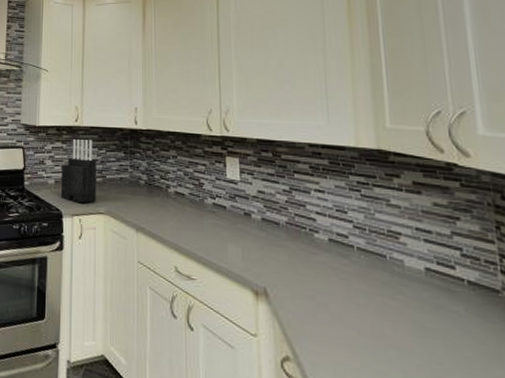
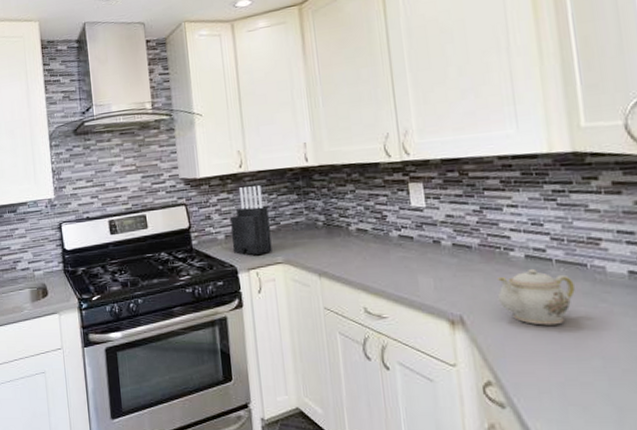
teapot: none [300,252,374,311] -> present [496,268,575,326]

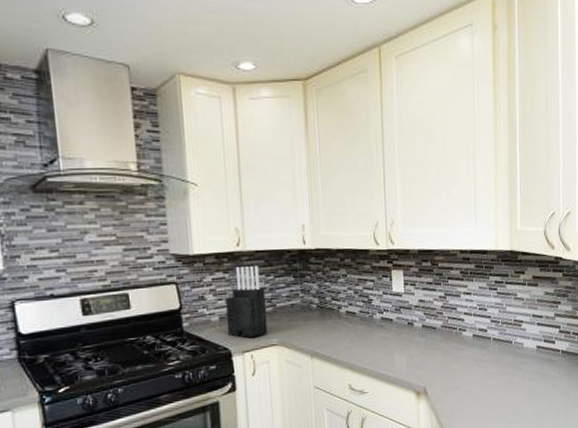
teapot: present [496,268,575,326] -> none [451,345,503,392]

